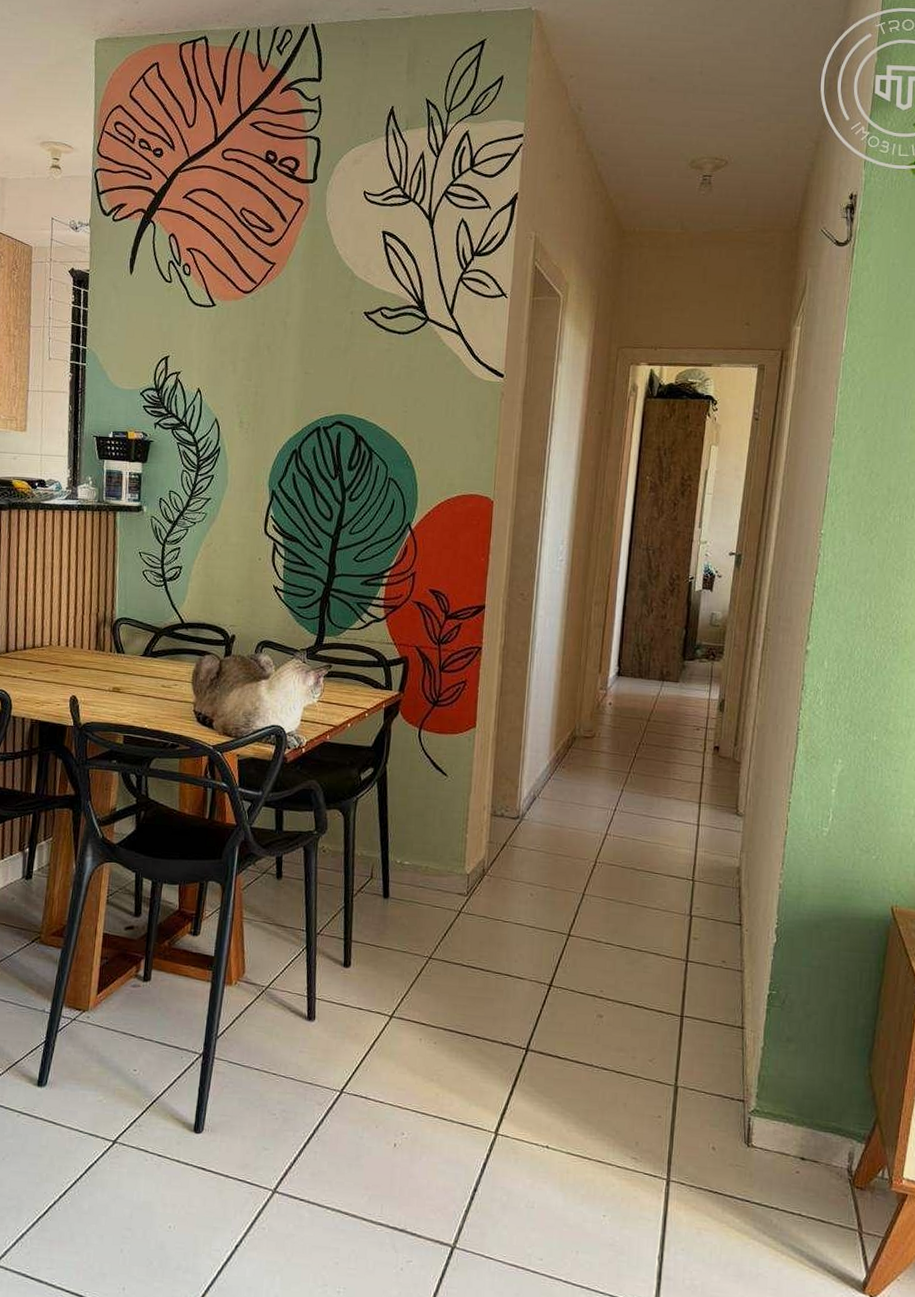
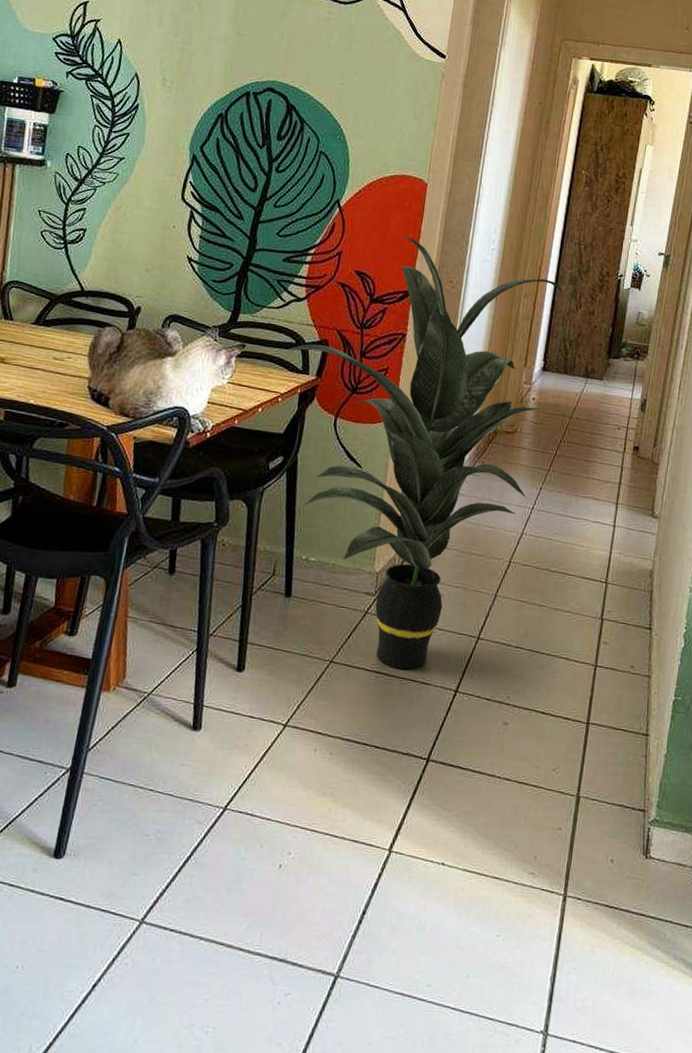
indoor plant: none [371,553,636,965] -> present [288,235,565,670]

